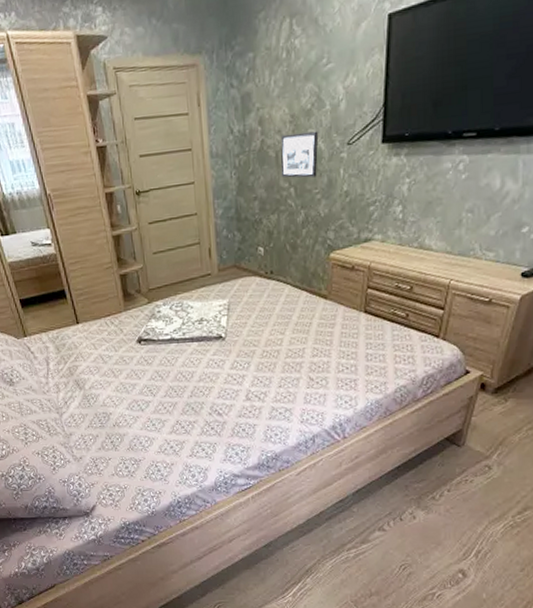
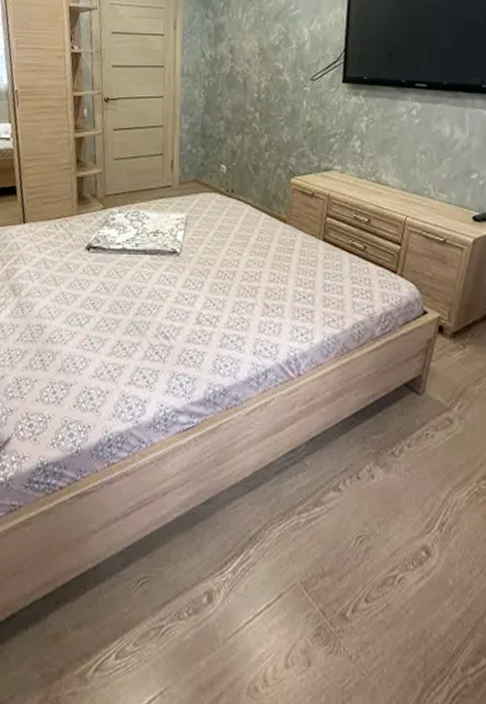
picture frame: present [280,130,319,178] -> none [247,64,285,105]

